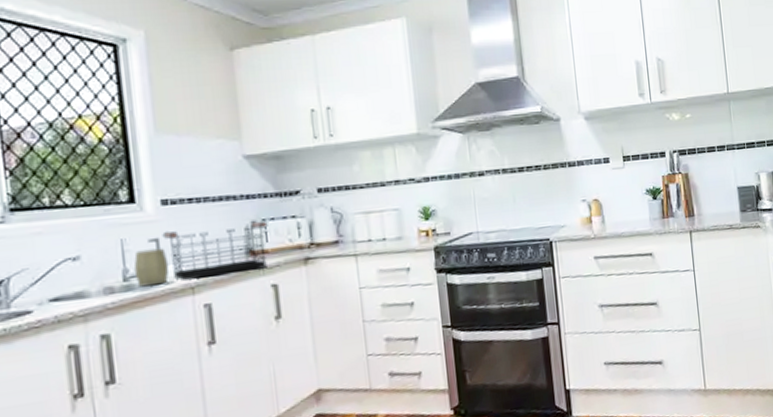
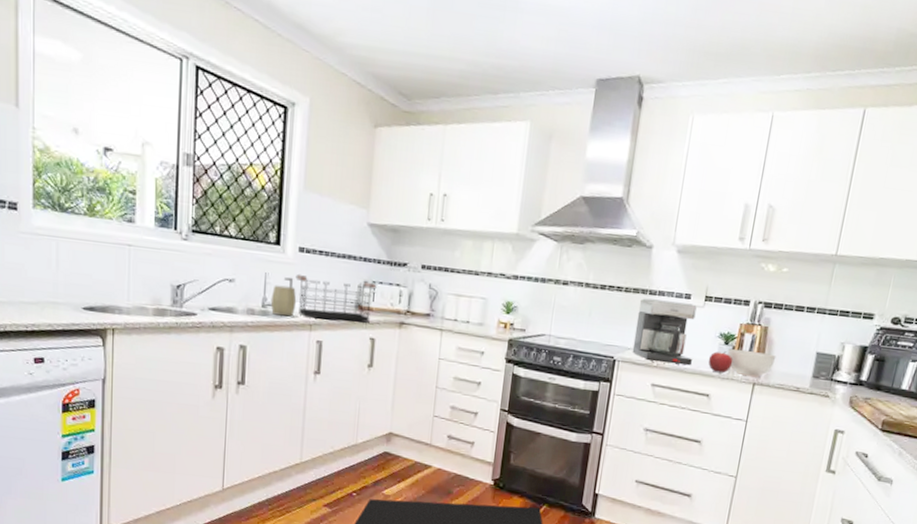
coffee maker: none [561,167,629,235] -> present [632,298,697,366]
fruit: none [642,206,666,230] -> present [708,351,733,374]
bowl: none [658,198,704,227] -> present [727,348,776,378]

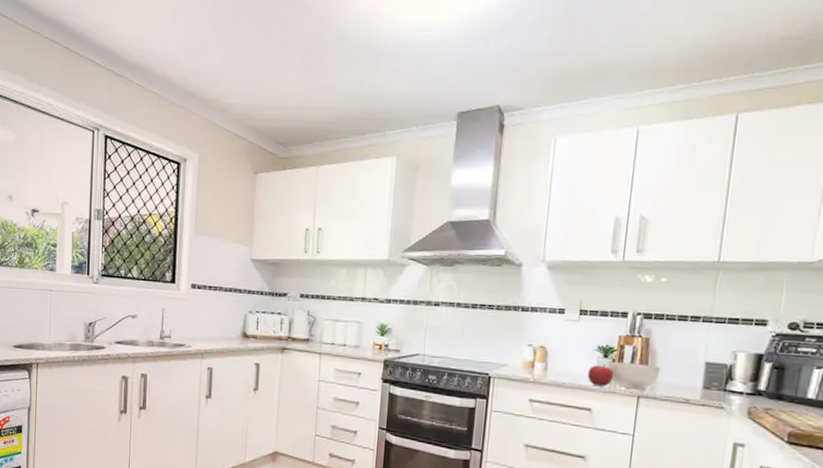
soap dispenser: present [270,277,297,317] -> none [167,311,190,347]
dish rack: present [295,274,377,323] -> none [189,308,260,350]
coffee maker: present [632,298,697,366] -> none [507,315,572,380]

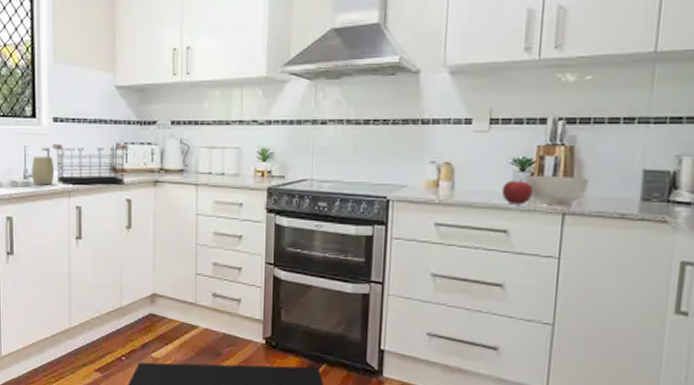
soap dispenser: none [167,311,190,347] -> present [31,147,55,185]
dish rack: none [189,308,260,350] -> present [52,143,129,186]

